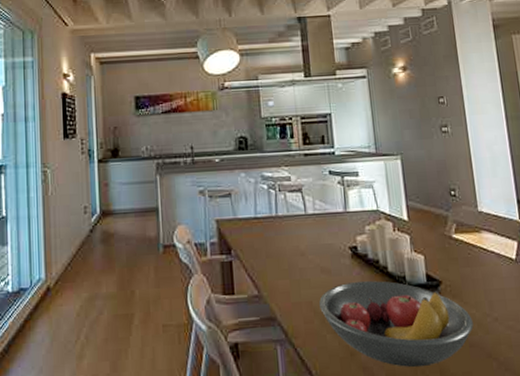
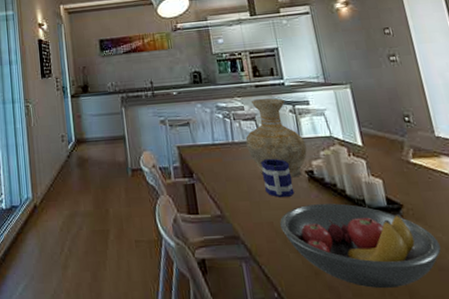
vase: none [290,168,352,254] -> present [245,98,307,178]
mug: none [304,233,337,276] -> present [261,158,295,198]

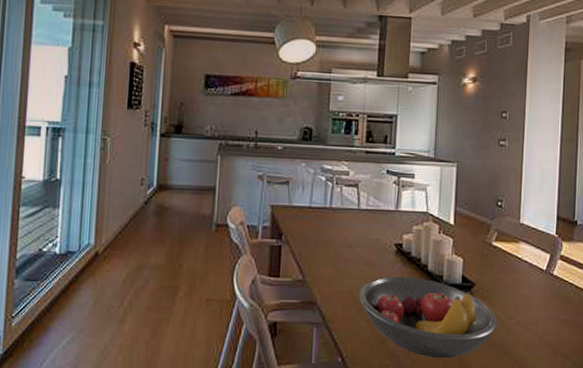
vase: present [245,98,307,178] -> none [343,165,402,249]
mug: present [261,158,295,198] -> none [352,227,382,268]

